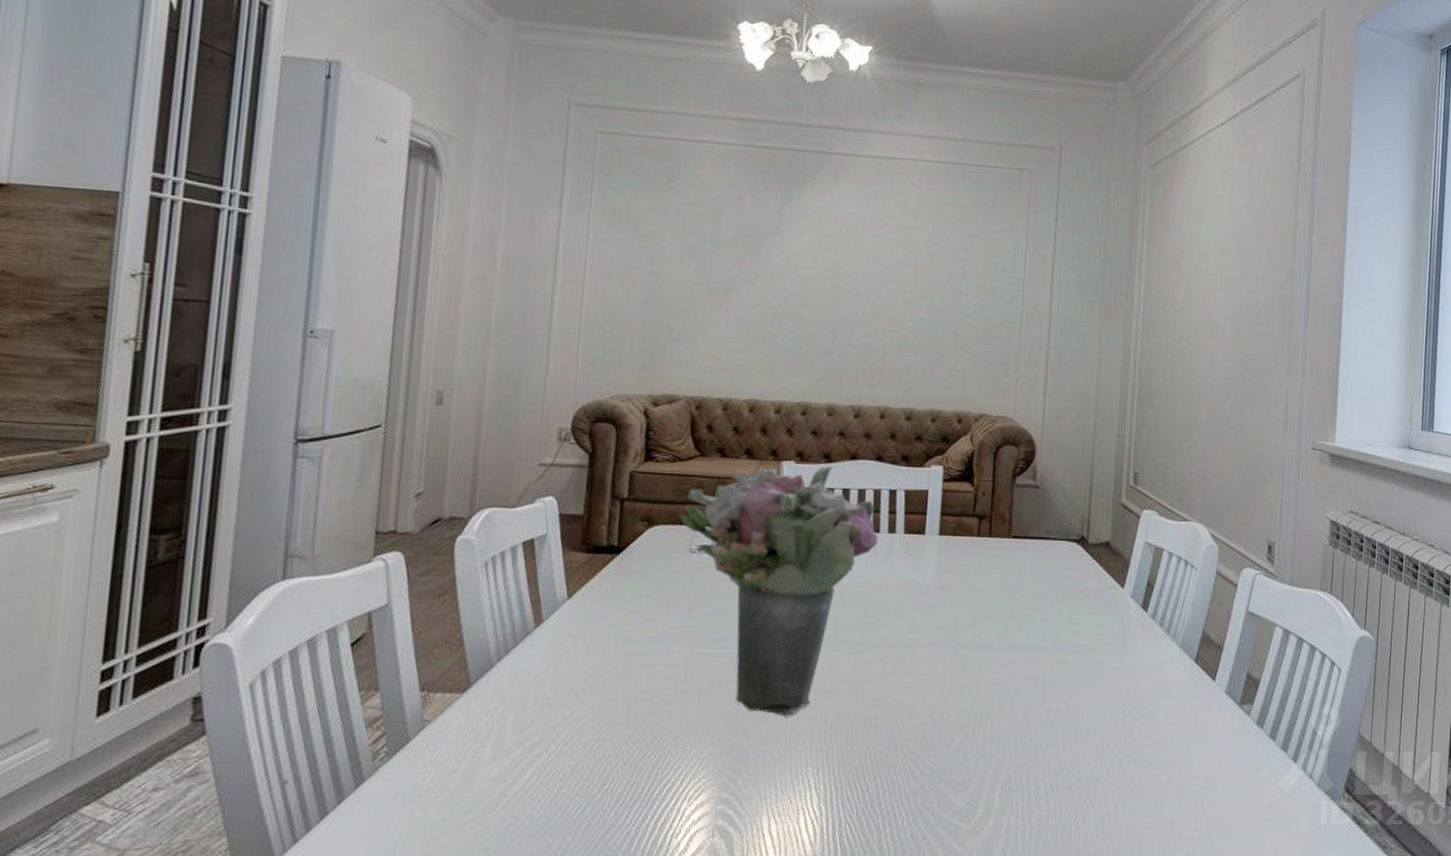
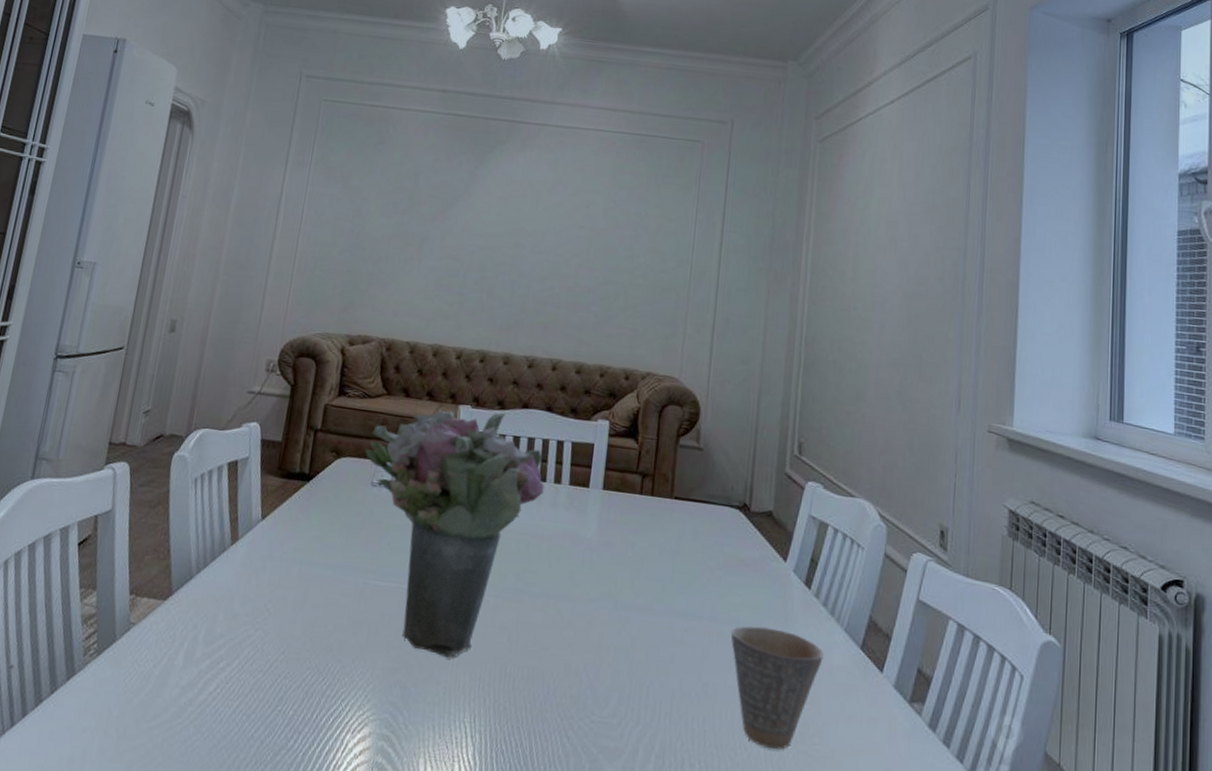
cup: none [1071,651,1160,763] -> present [730,626,824,750]

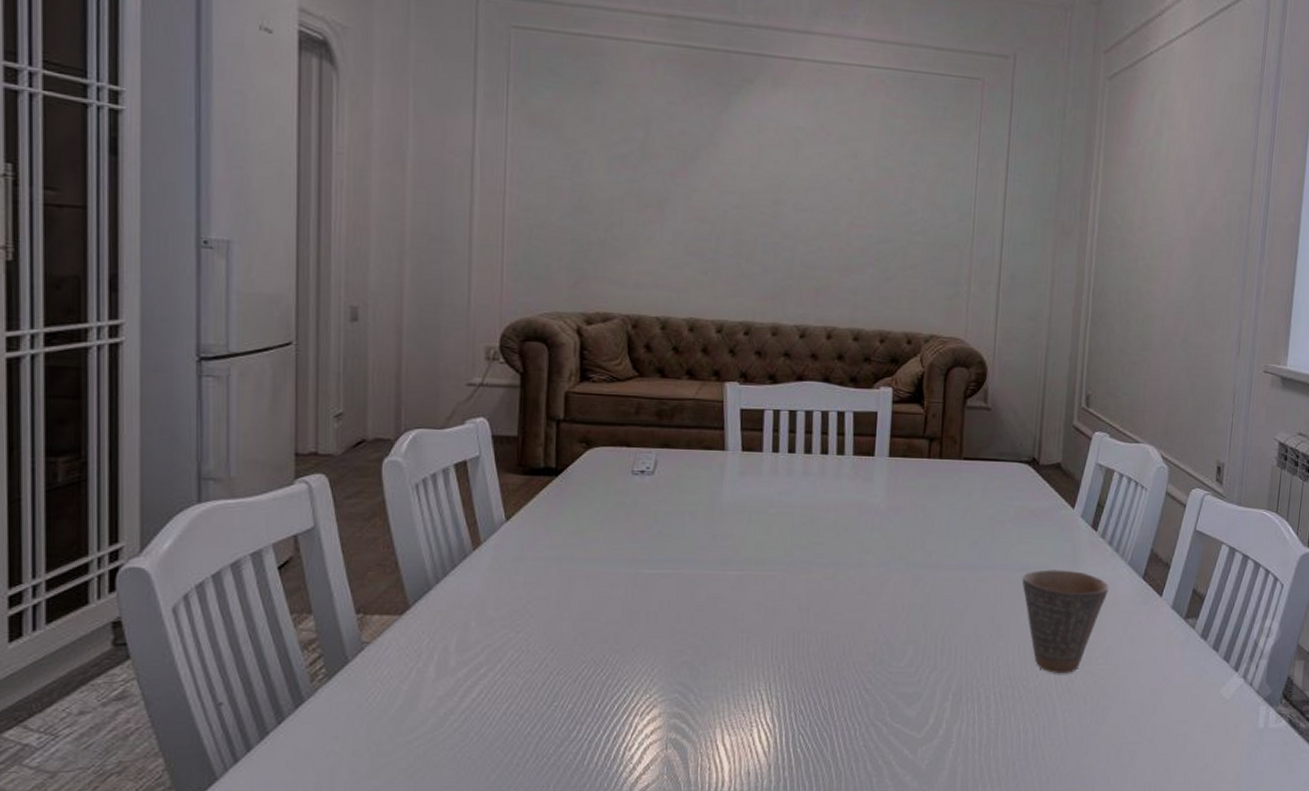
flower bouquet: present [365,410,544,659] -> none [620,387,827,635]

